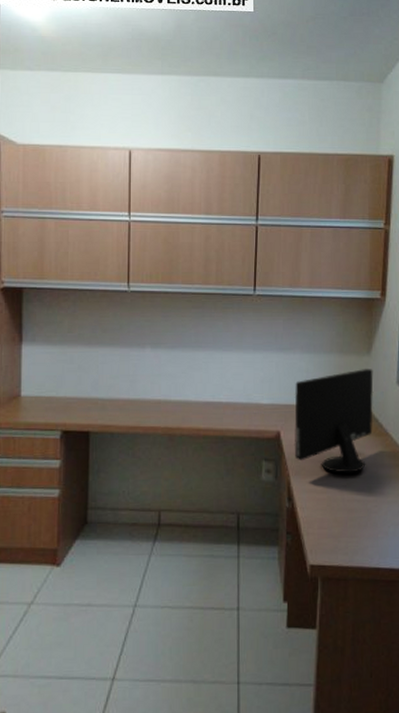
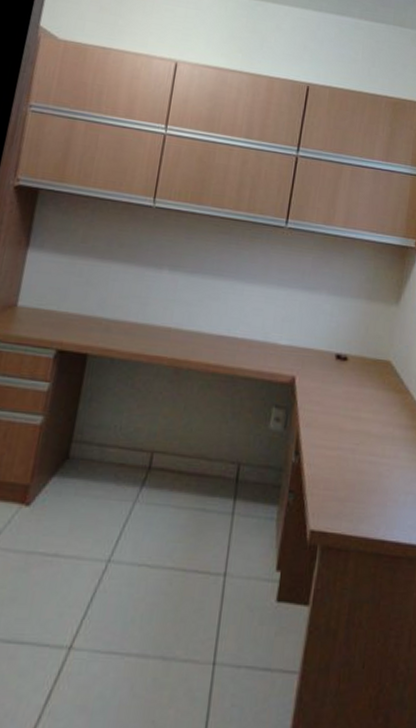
computer monitor: present [294,369,374,473] -> none [308,319,400,431]

